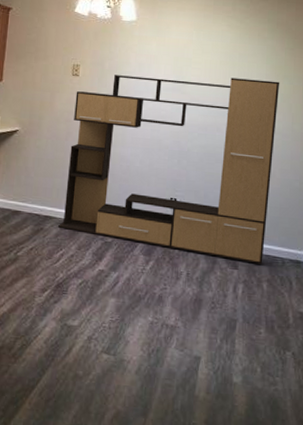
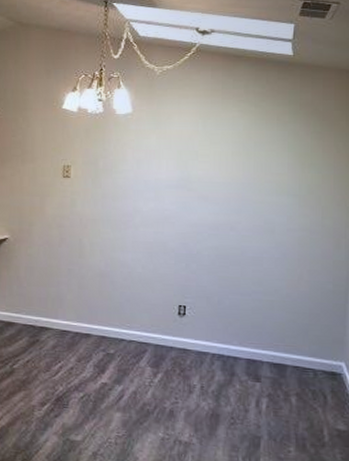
media console: present [58,75,280,264] -> none [55,169,306,377]

